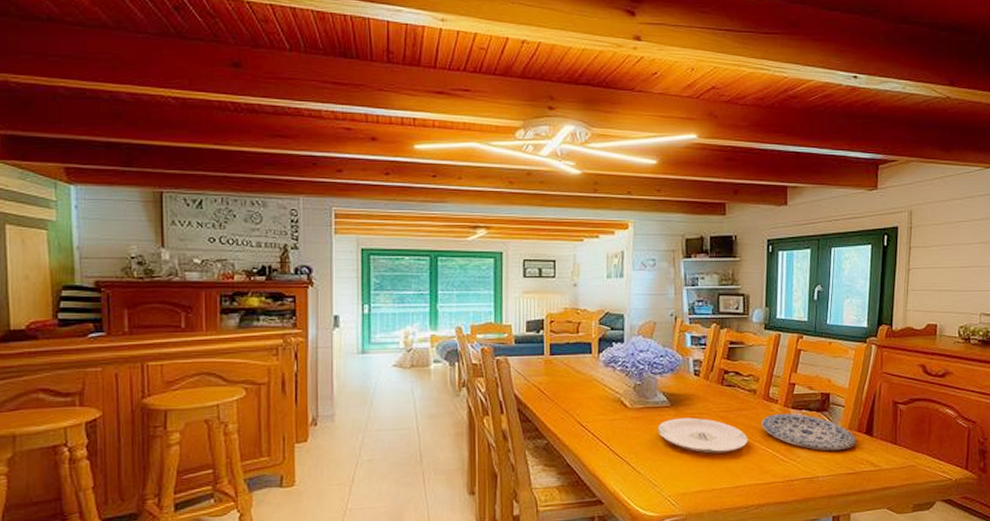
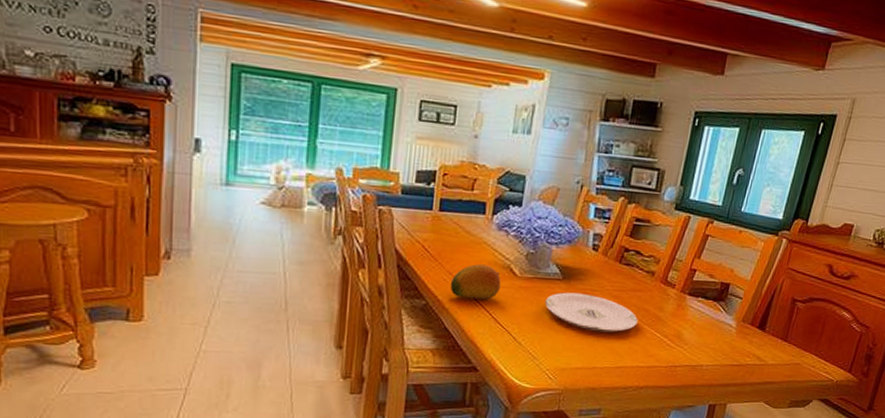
fruit: none [567,400,614,434] -> present [450,264,501,300]
plate: present [761,414,857,451] -> none [654,299,748,342]

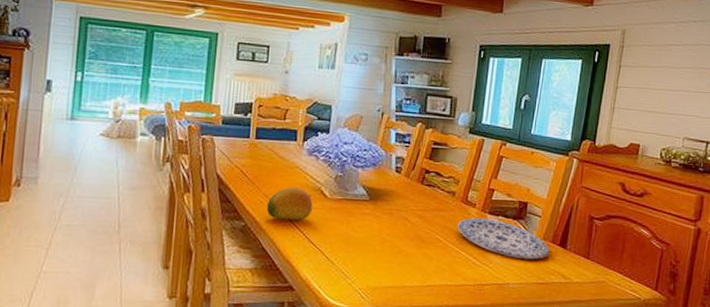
plate: present [545,292,638,333] -> none [354,212,443,252]
plate: none [654,299,748,342] -> present [457,218,550,260]

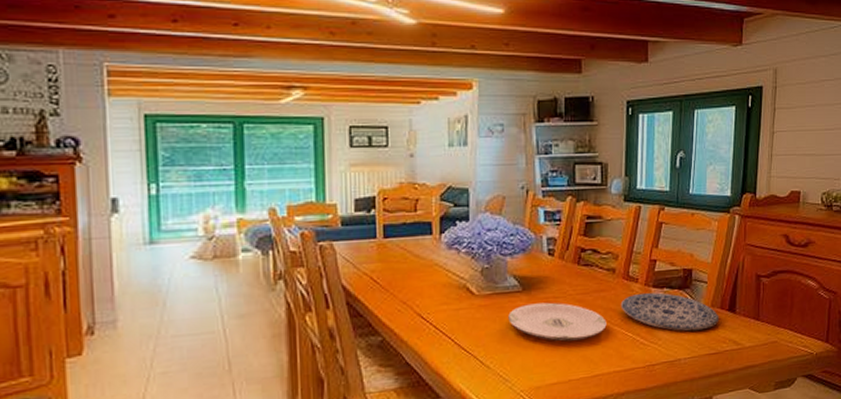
fruit: present [266,187,313,221] -> none [405,288,459,328]
plate: none [354,212,443,252] -> present [508,302,607,342]

